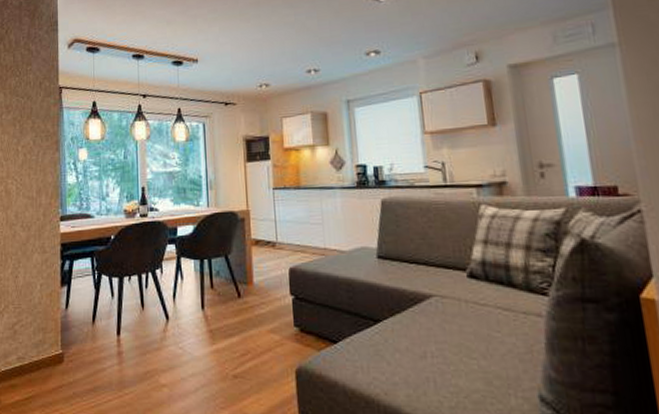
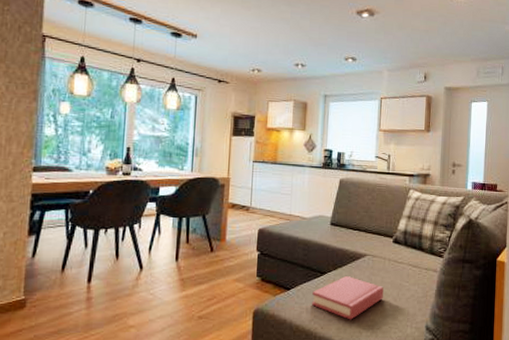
hardback book: none [366,323,466,384] -> present [312,275,383,320]

